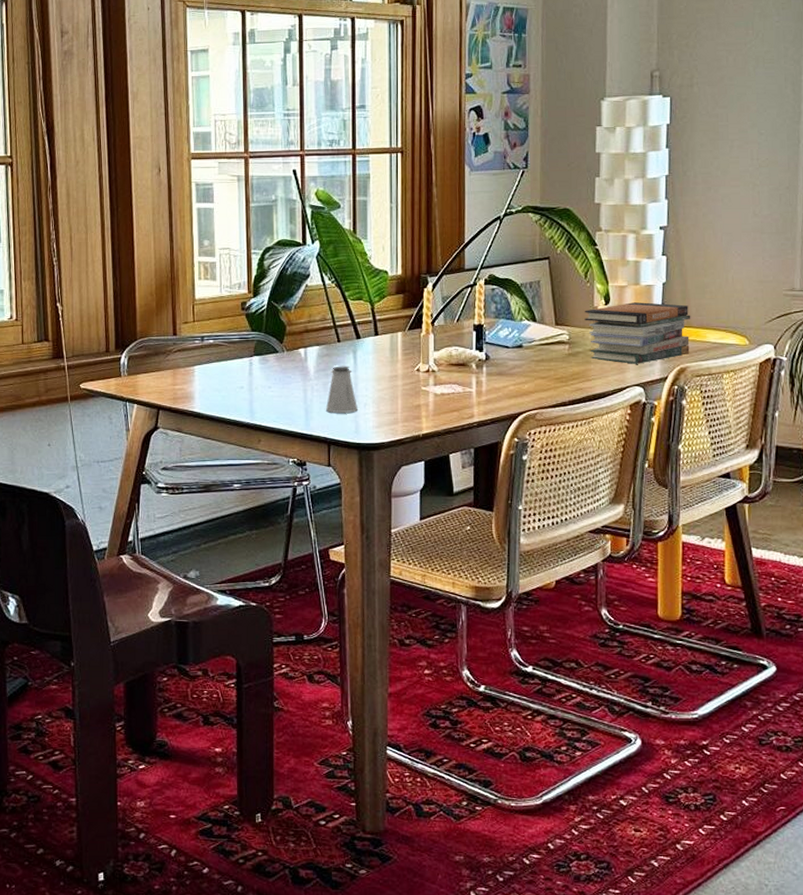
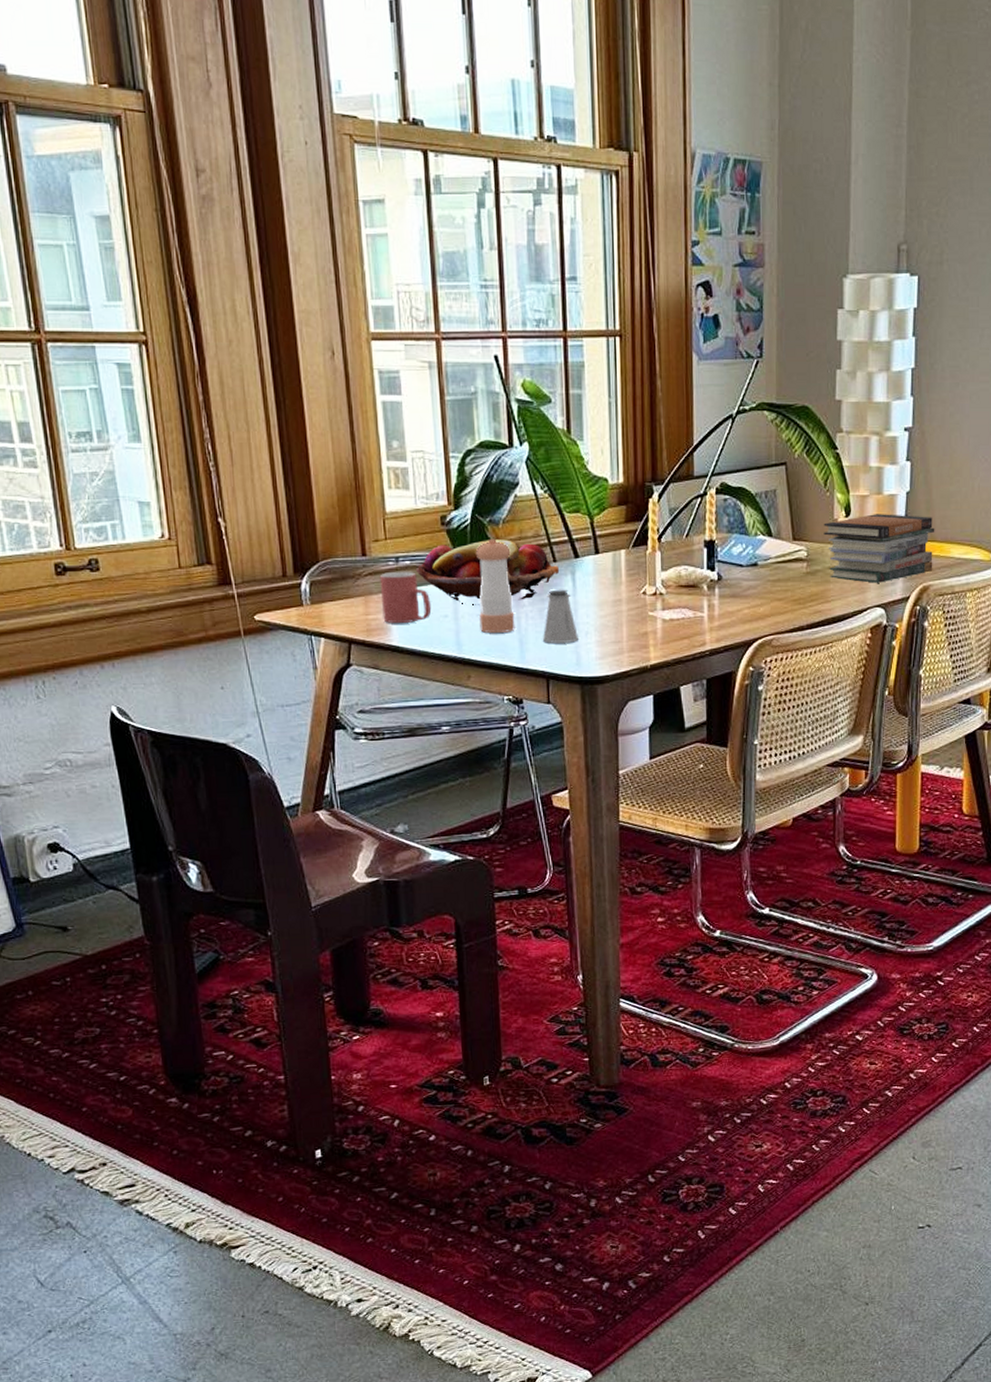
mug: none [187,348,230,394] -> present [379,571,432,624]
fruit basket: none [217,323,343,377] -> present [415,539,560,604]
pepper shaker: none [271,321,302,403] -> present [476,538,515,633]

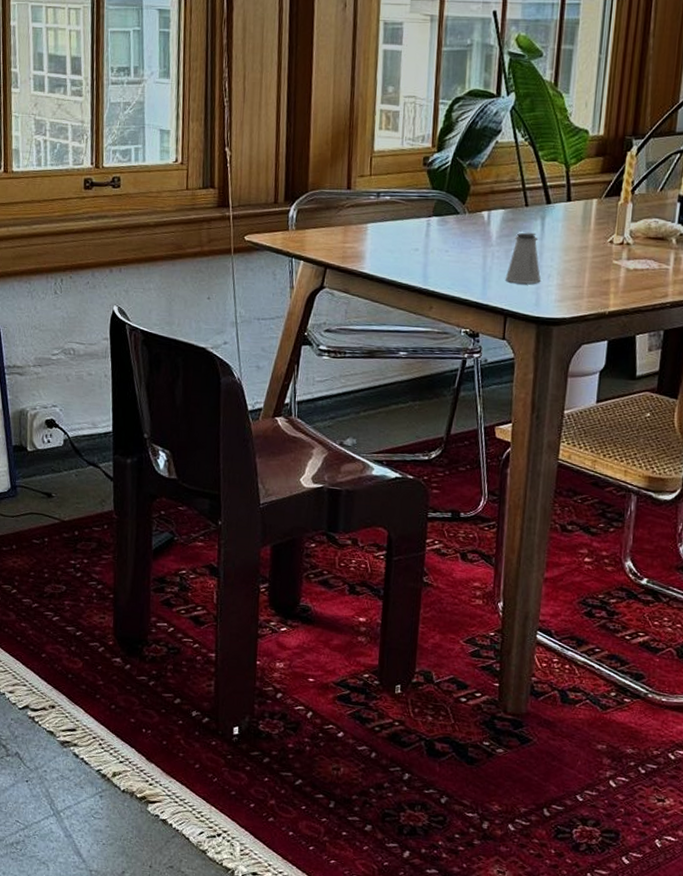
mug: present [379,571,432,624] -> none [358,205,405,254]
fruit basket: present [415,539,560,604] -> none [394,181,531,240]
pepper shaker: present [476,538,515,633] -> none [447,180,485,269]

